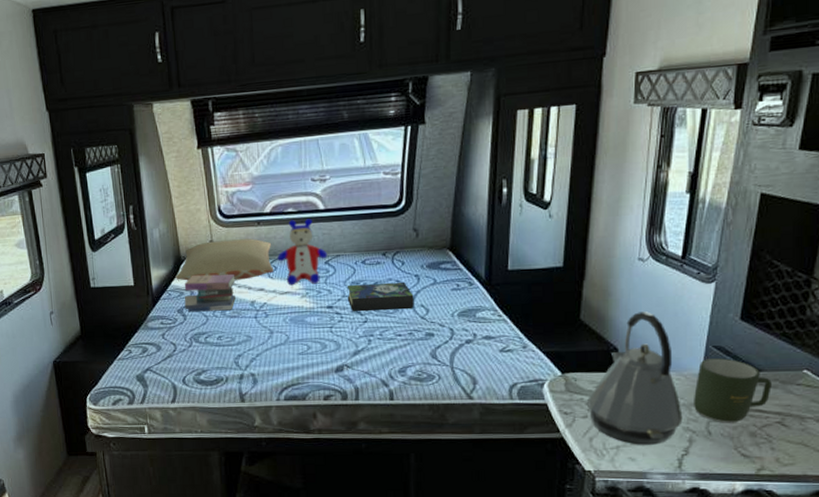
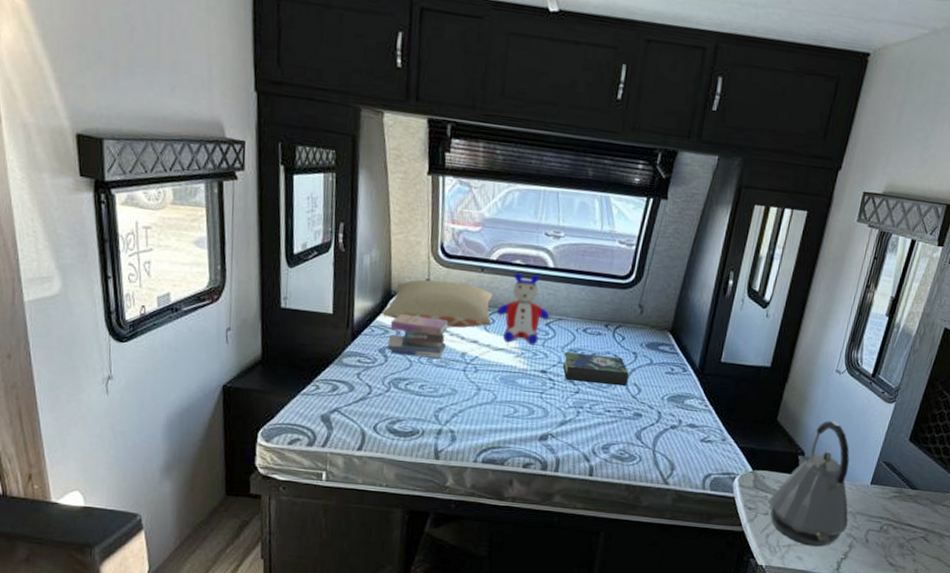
mug: present [694,358,772,423] -> none [858,473,924,534]

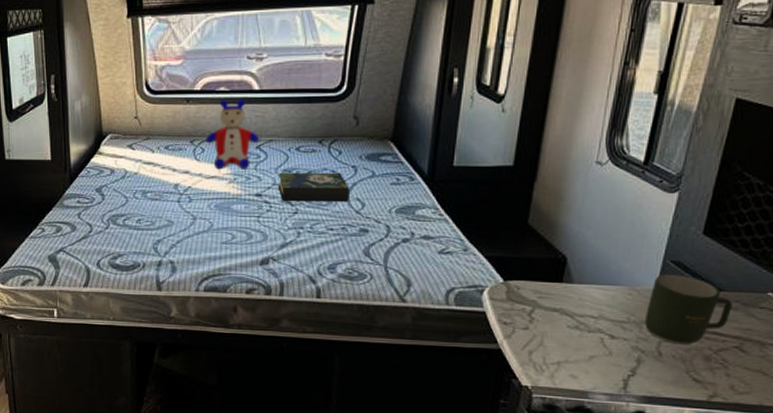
pillow: present [382,279,494,328] -> none [96,117,201,161]
books: present [387,314,449,359] -> none [103,153,159,192]
kettle: present [769,421,850,547] -> none [529,219,632,363]
mug: none [858,473,924,534] -> present [645,274,732,345]

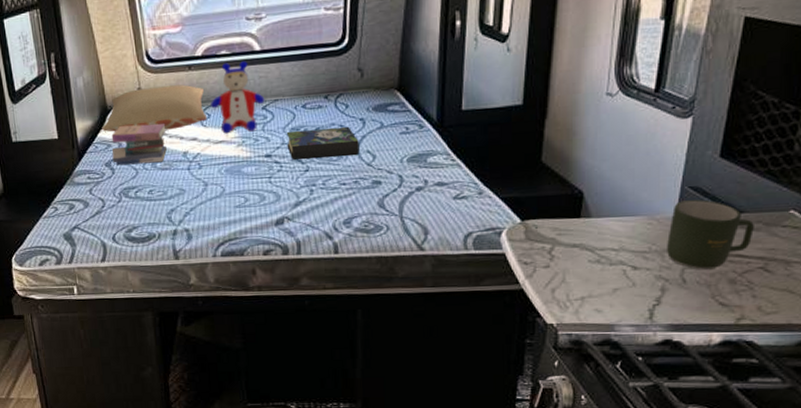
pillow: none [96,117,201,161] -> present [102,84,207,132]
books: none [103,153,159,192] -> present [111,123,167,166]

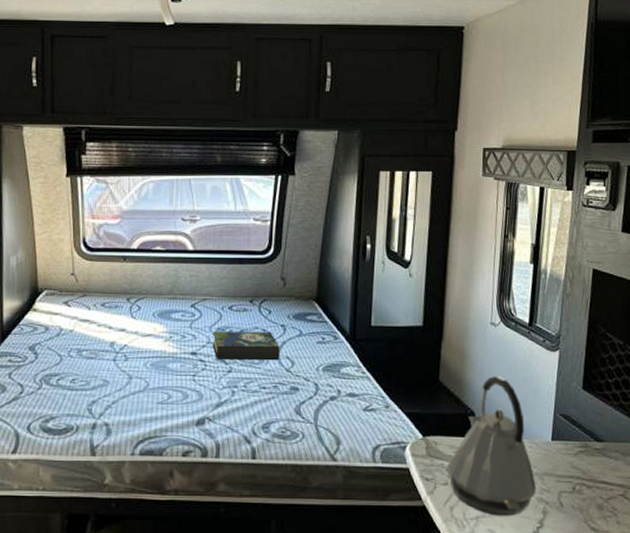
pillow: present [102,84,207,132] -> none [30,274,137,318]
books: present [111,123,167,166] -> none [37,310,96,351]
stuffed animal: present [210,61,265,134] -> none [141,258,194,328]
kettle: none [550,151,655,296] -> present [448,376,536,516]
mug: present [667,199,754,270] -> none [545,427,614,494]

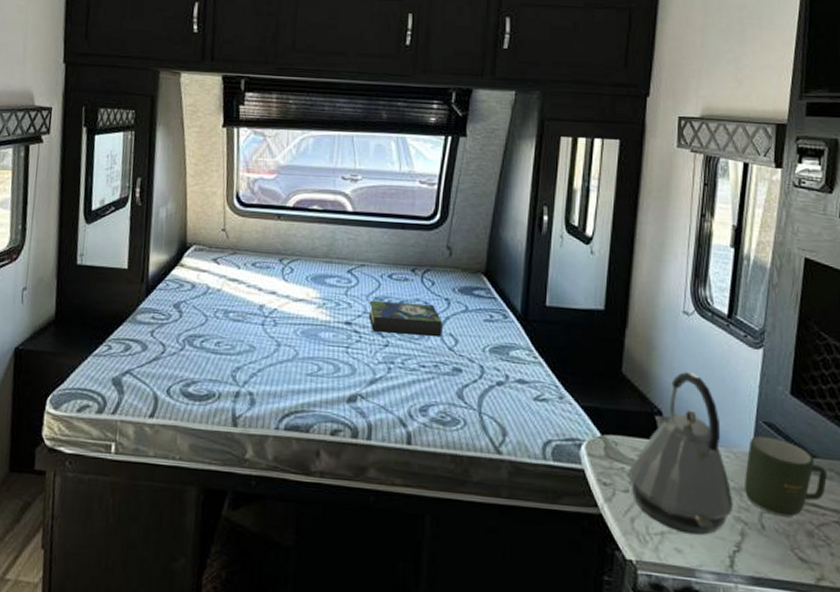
mug: none [545,427,614,494] -> present [745,436,827,518]

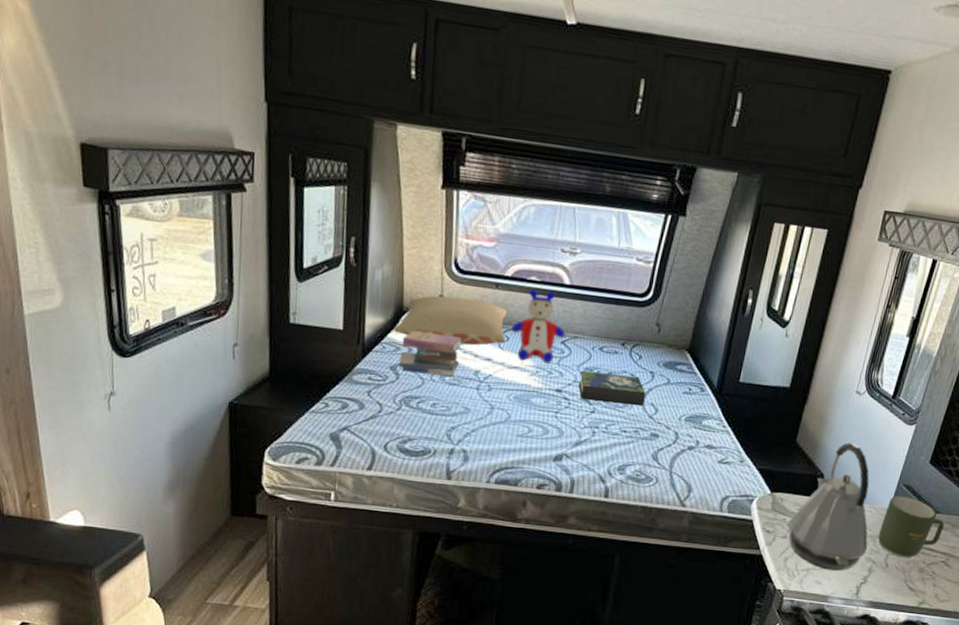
pillow: none [177,230,291,279] -> present [393,295,508,346]
books: none [182,266,246,313] -> present [399,331,462,377]
stuffed animal: none [294,218,352,294] -> present [510,289,566,364]

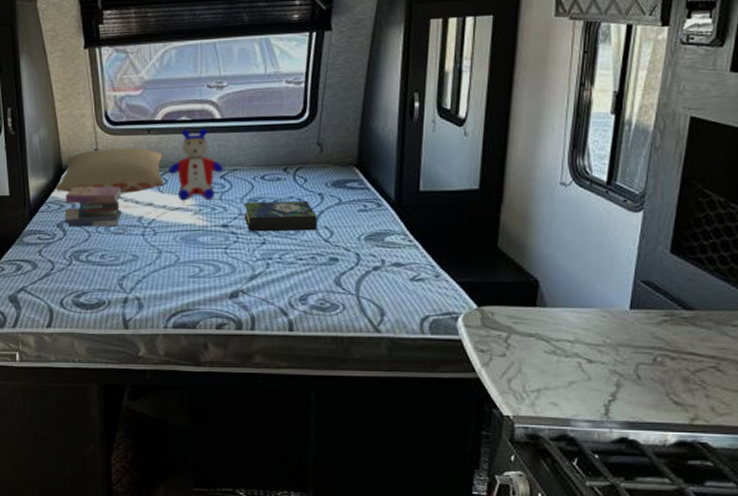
kettle: present [788,443,870,571] -> none [506,241,609,389]
mug: present [878,496,944,558] -> none [621,295,705,366]

